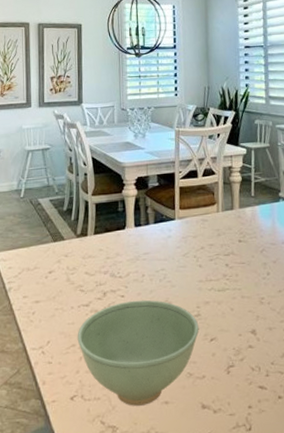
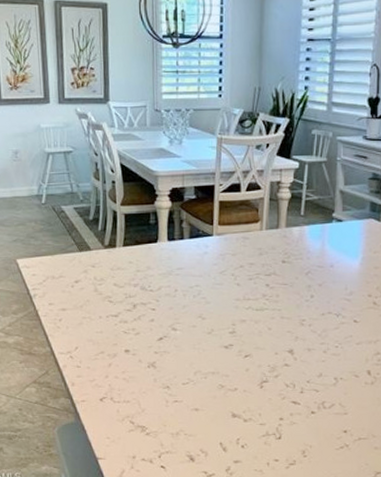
bowl: present [77,300,199,406] -> none [106,314,234,410]

